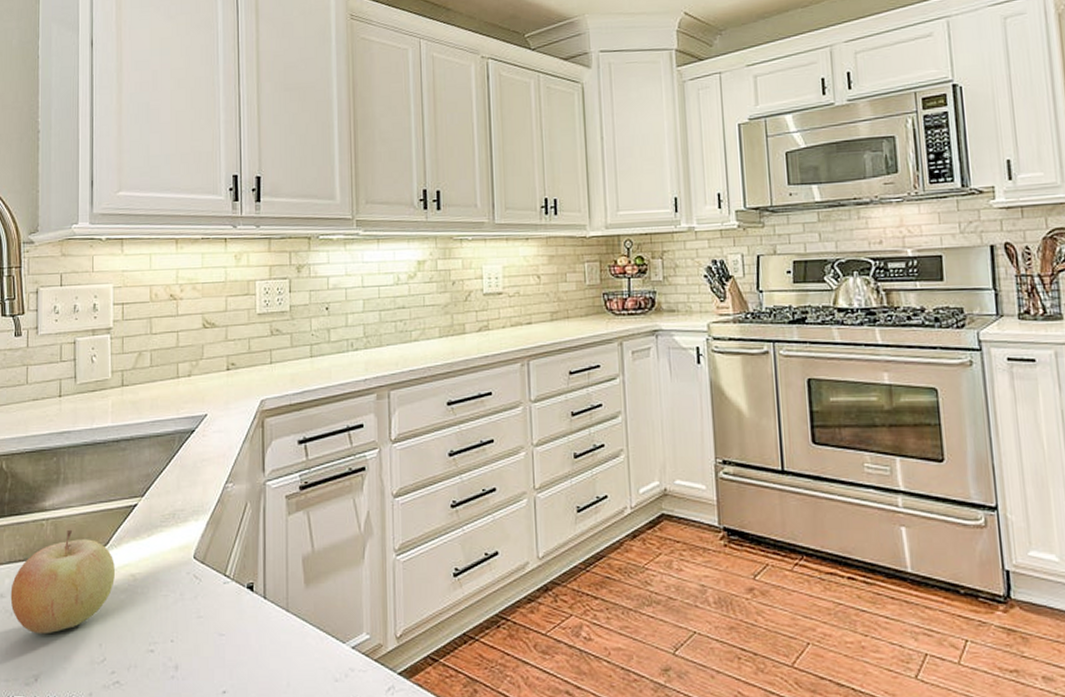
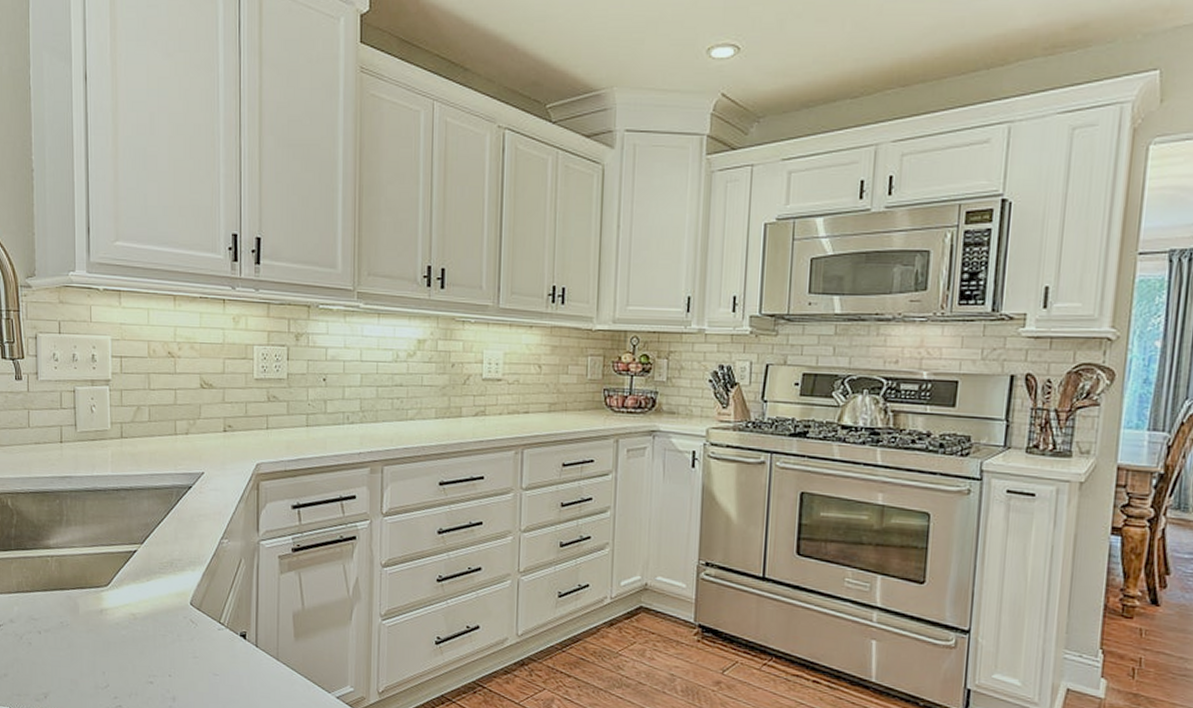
fruit: present [10,529,115,634] -> none [19,567,116,659]

